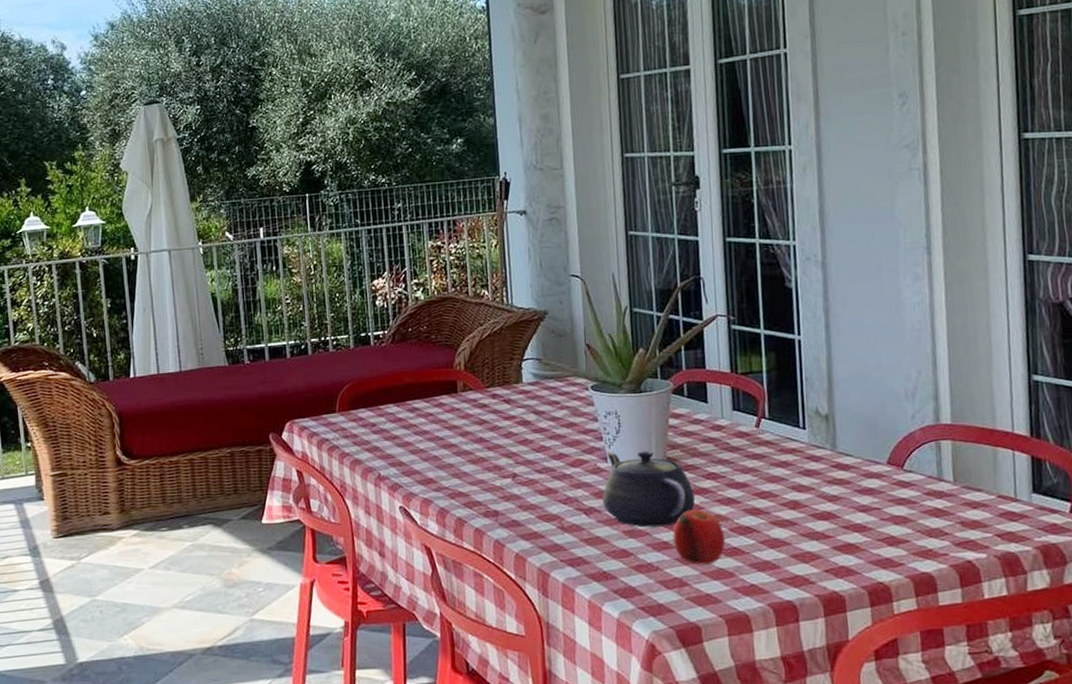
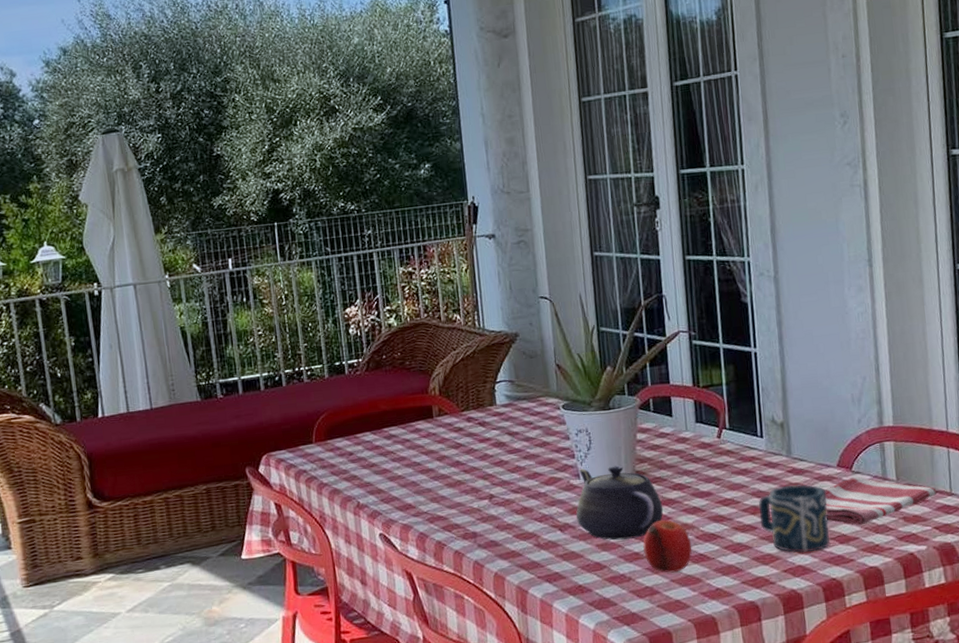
cup: none [799,481,878,553] -> present [759,484,831,553]
dish towel: none [873,476,1000,528] -> present [825,477,938,526]

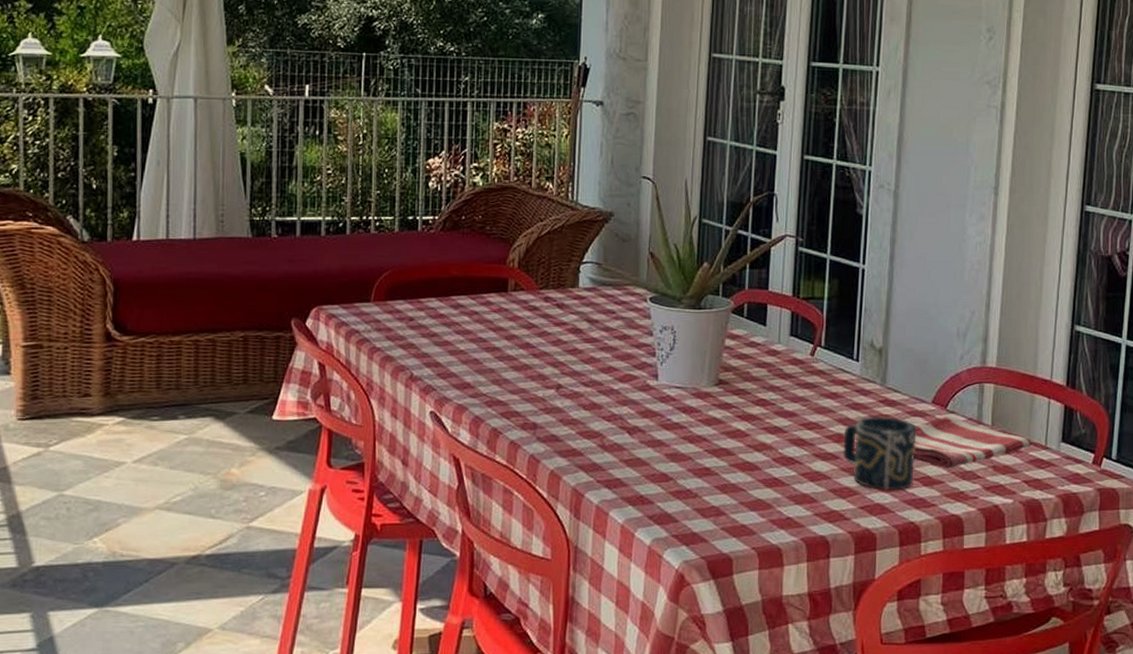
teapot: present [576,465,664,540] -> none [647,369,743,452]
fruit: present [642,520,692,573] -> none [714,437,767,494]

